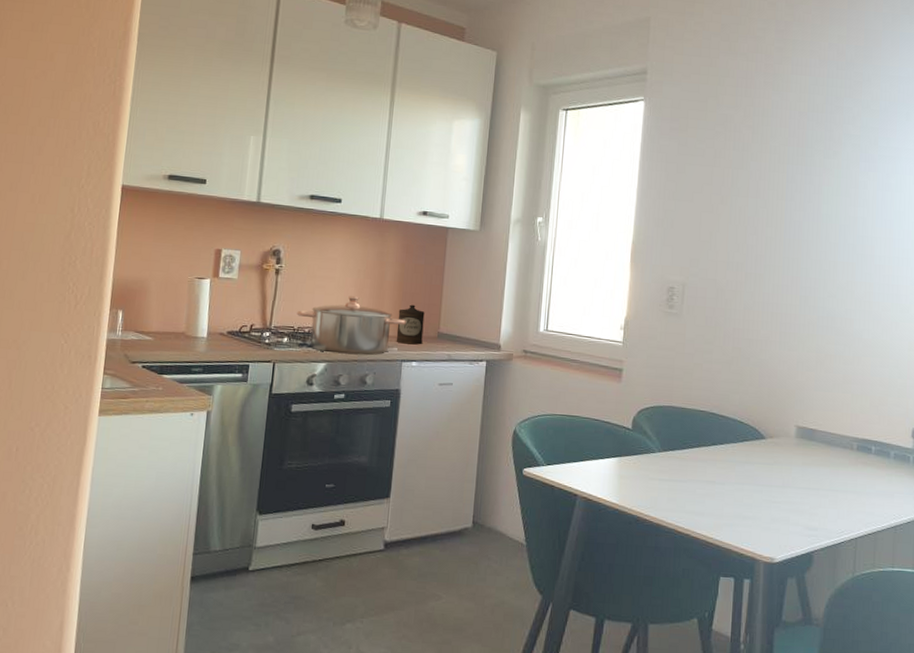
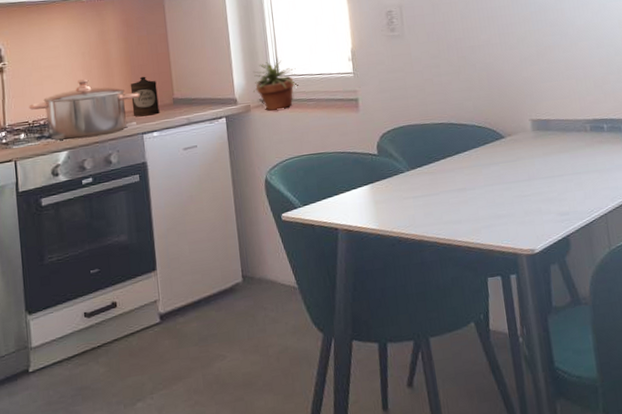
potted plant: none [519,312,566,365] -> present [253,57,297,111]

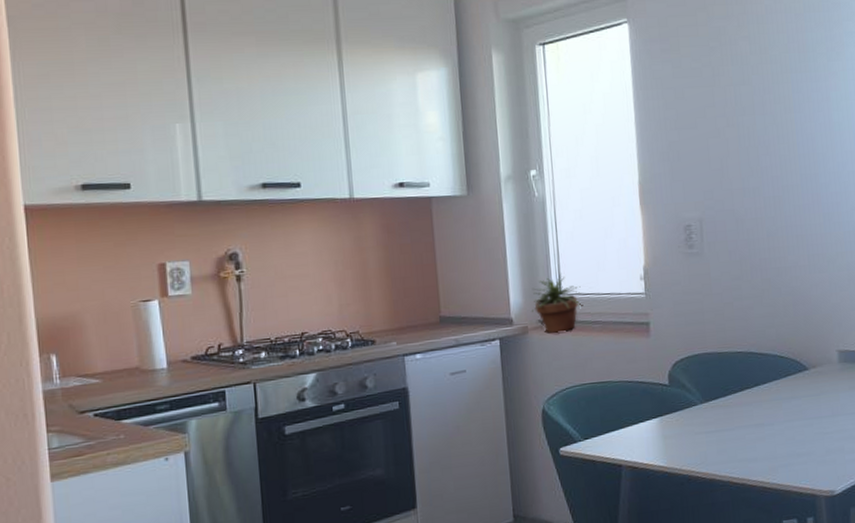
cooking pot: present [29,79,141,141] -> none [271,291,402,361]
canister: present [130,76,160,117] -> none [390,290,424,337]

